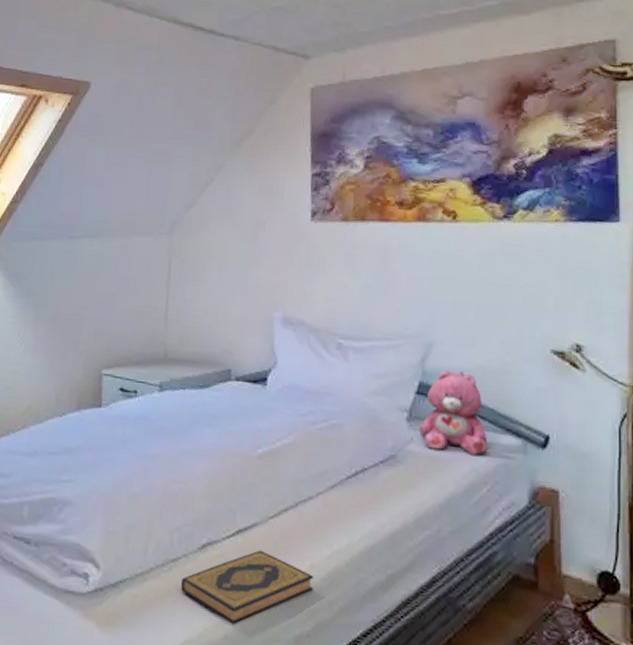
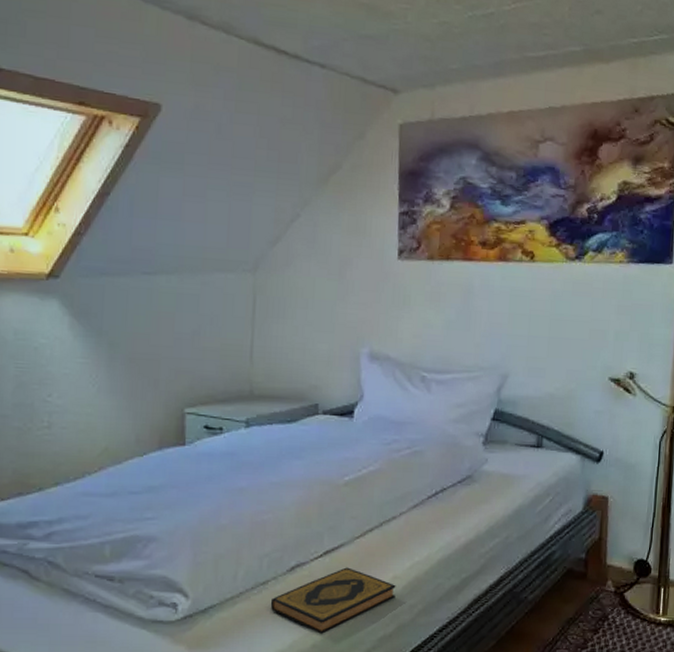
teddy bear: present [419,370,488,456] -> none [493,398,552,472]

